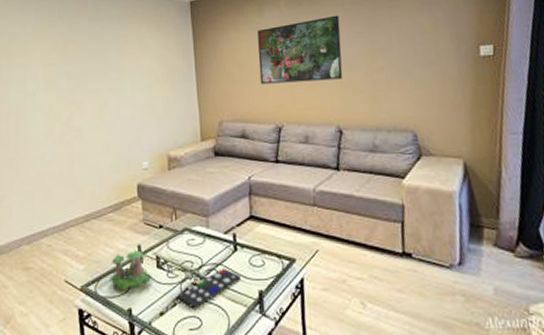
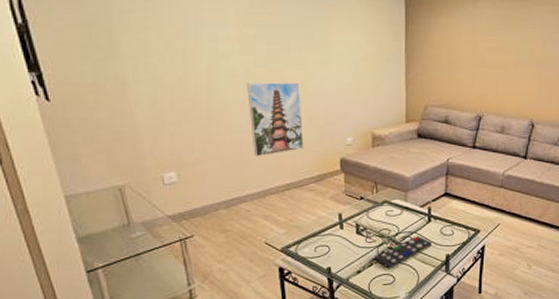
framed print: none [50,111,102,189] -> present [247,82,304,157]
plant: present [108,250,153,290] -> none [309,218,352,252]
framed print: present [257,15,343,84] -> none [467,15,547,78]

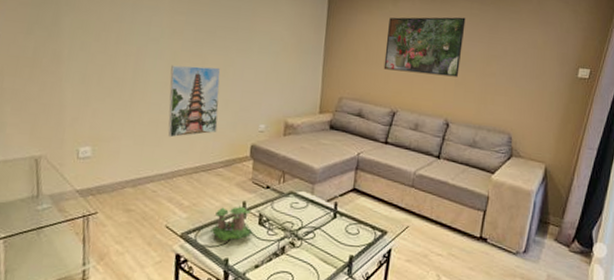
plant: none [309,218,352,252] -> present [209,206,253,242]
remote control: present [374,236,432,269] -> none [274,232,336,266]
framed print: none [467,15,547,78] -> present [383,17,466,77]

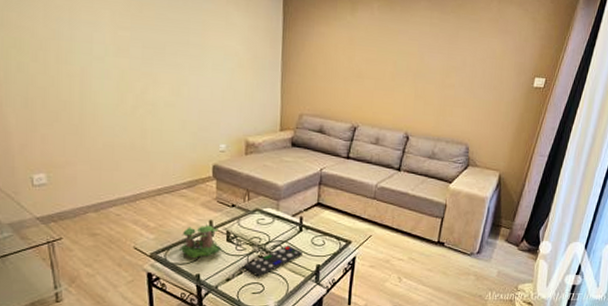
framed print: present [168,65,221,138] -> none [120,85,177,161]
remote control: none [274,232,336,266] -> present [244,246,303,277]
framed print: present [383,17,466,77] -> none [343,27,426,90]

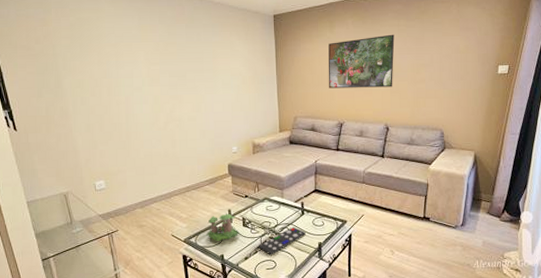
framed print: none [343,27,426,90] -> present [328,34,395,89]

